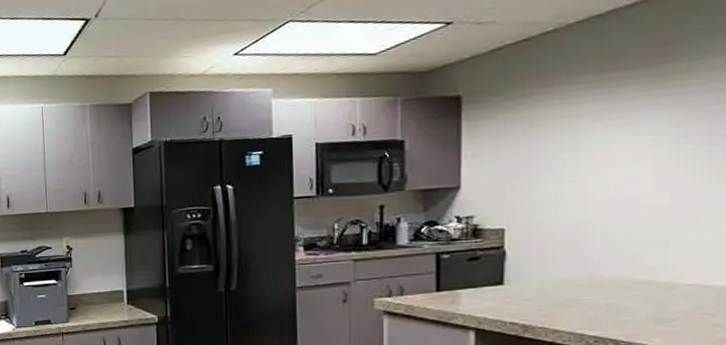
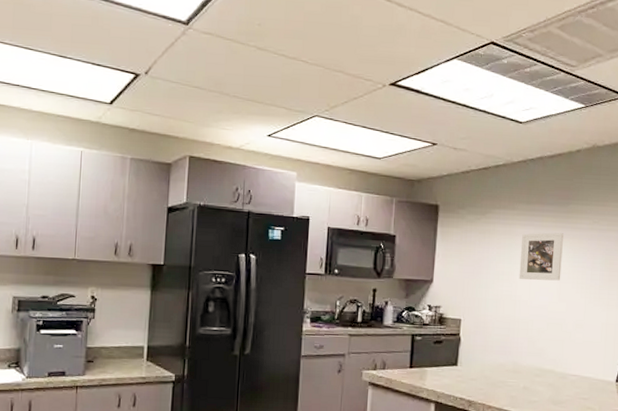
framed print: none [589,101,658,172] -> present [519,232,563,281]

